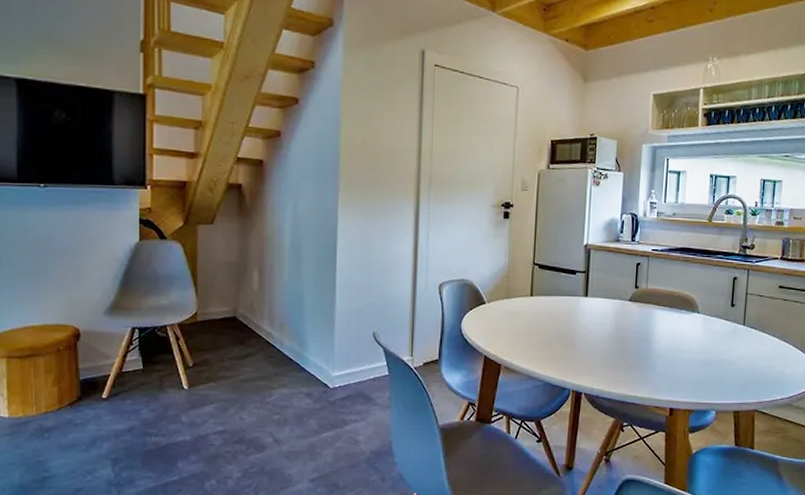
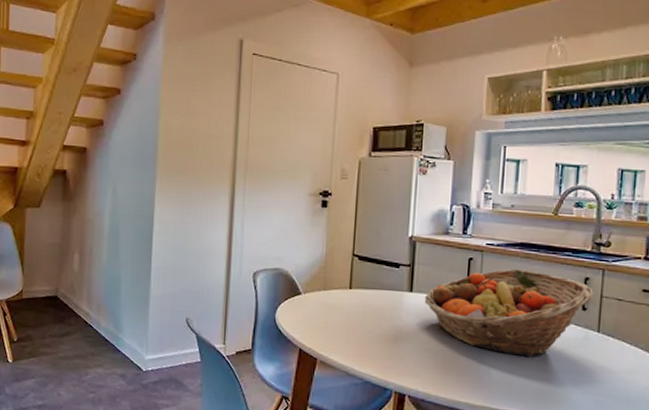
fruit basket: none [598,272,740,351] -> present [424,269,593,357]

